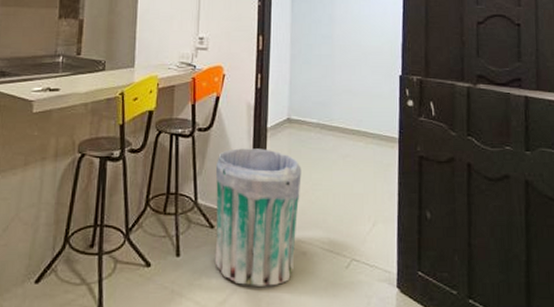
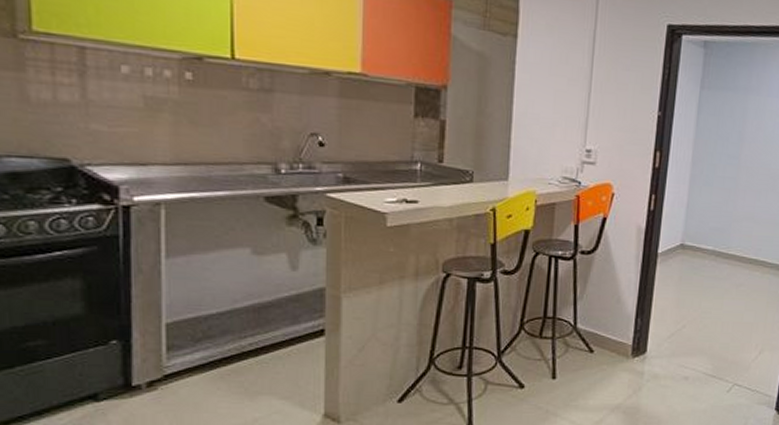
trash can: present [214,148,301,286] -> none [592,273,691,408]

